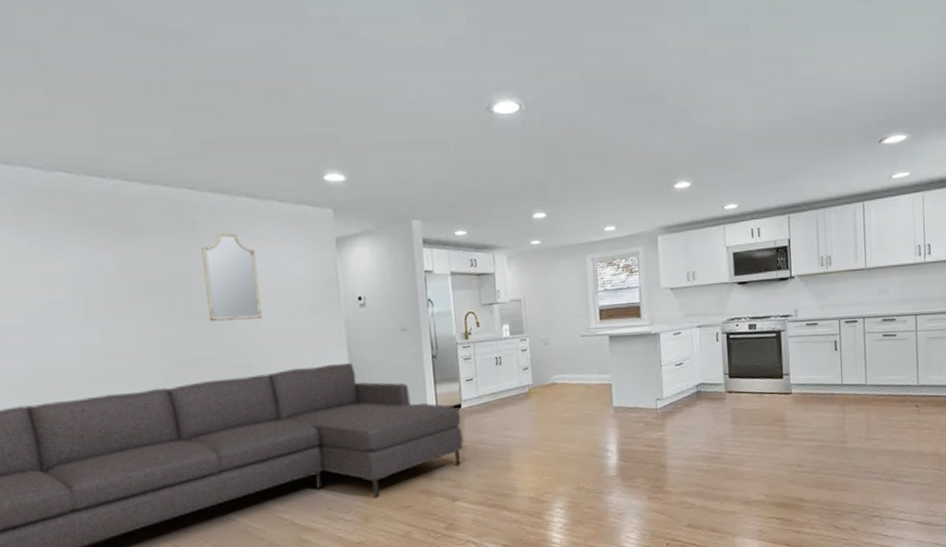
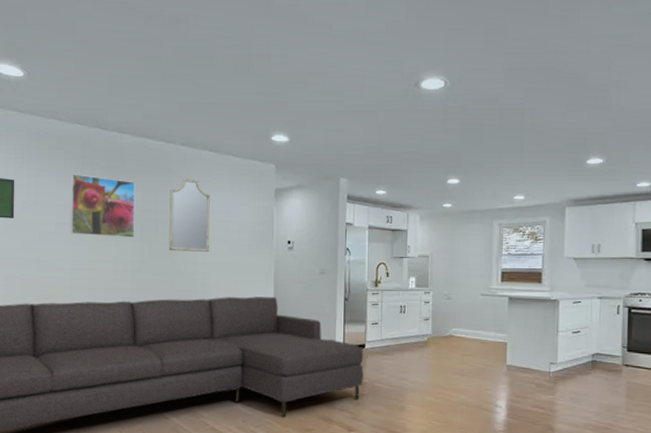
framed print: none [60,236,162,313] -> present [70,174,136,238]

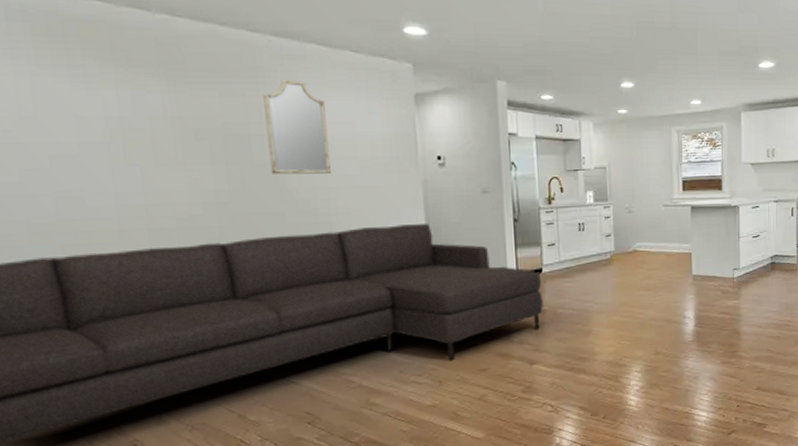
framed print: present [70,174,136,238] -> none [94,72,216,160]

